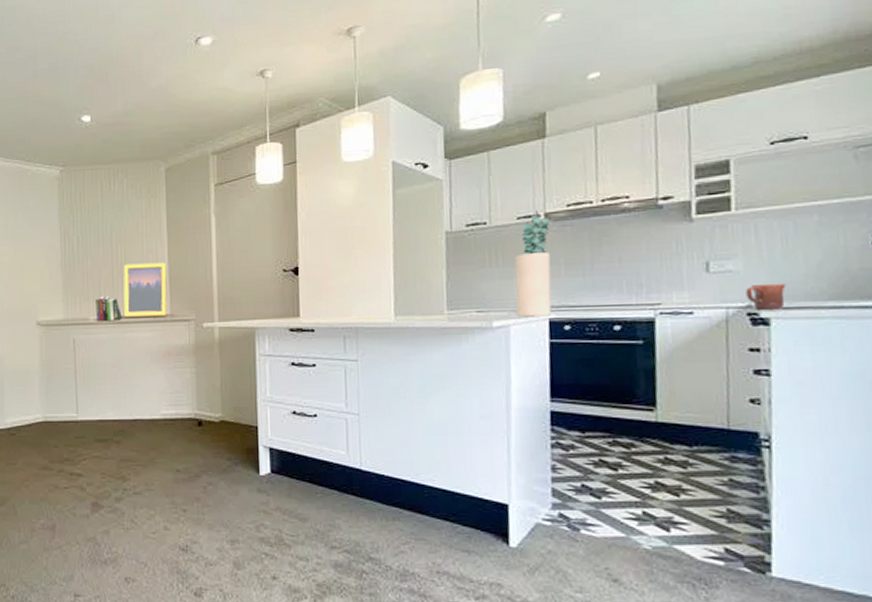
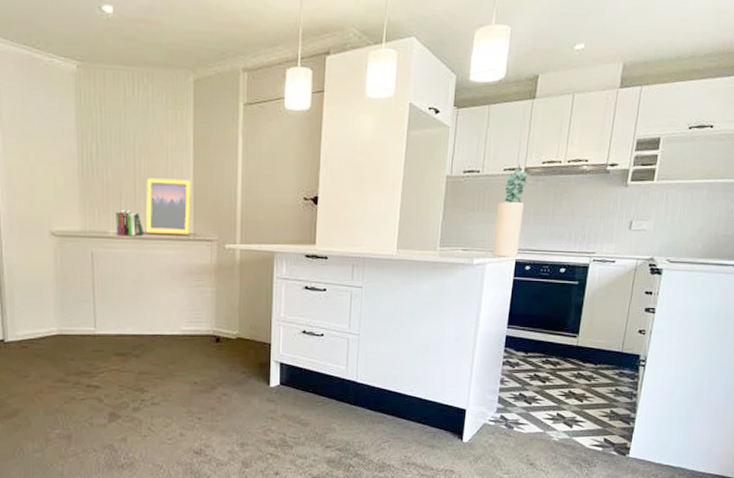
mug: present [746,284,787,311] -> none [651,242,678,264]

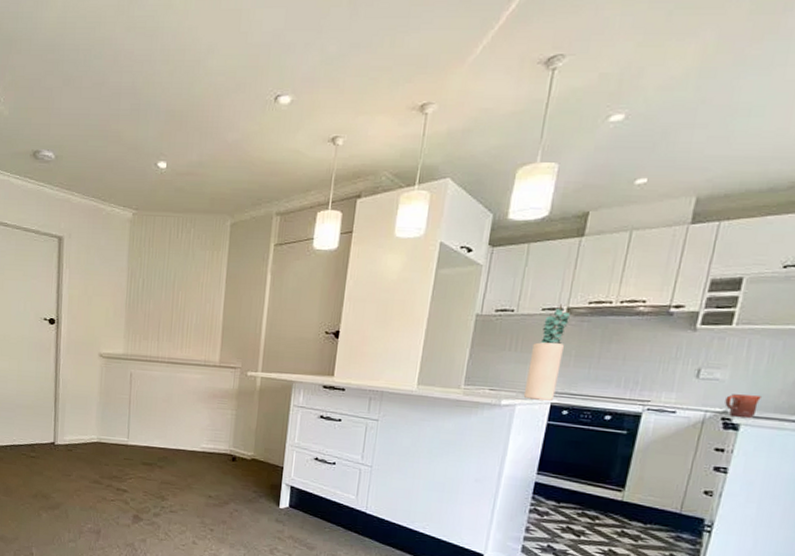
books: present [116,210,143,237] -> none [152,337,176,361]
picture frame: present [145,178,191,234] -> none [177,310,222,361]
mug: none [651,242,678,264] -> present [725,394,763,419]

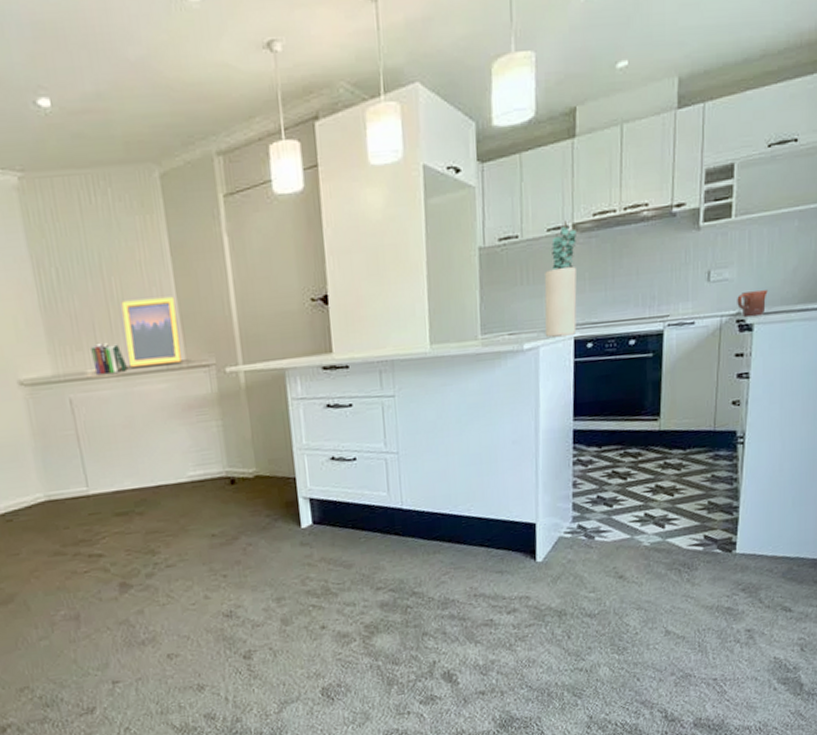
books: none [152,337,176,361] -> present [91,343,127,376]
picture frame: none [177,310,222,361] -> present [121,296,182,367]

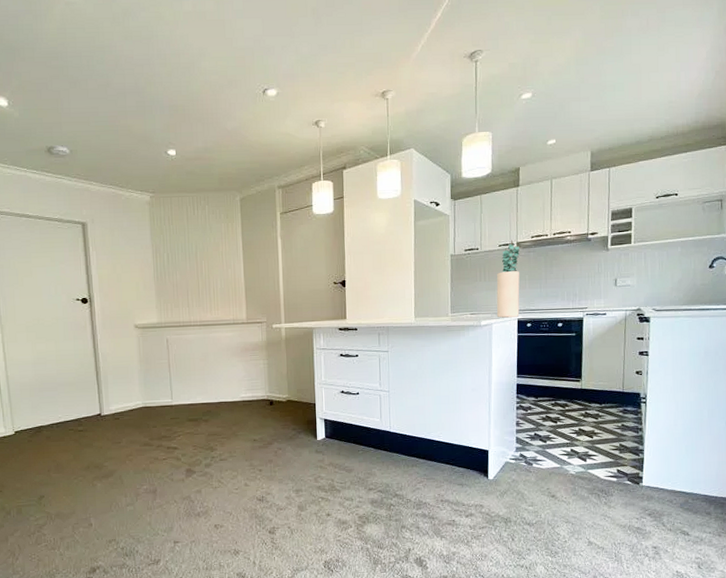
books: present [91,343,127,376] -> none [184,304,207,325]
picture frame: present [121,296,182,367] -> none [207,275,244,320]
mug: present [737,290,769,318] -> none [637,294,661,313]

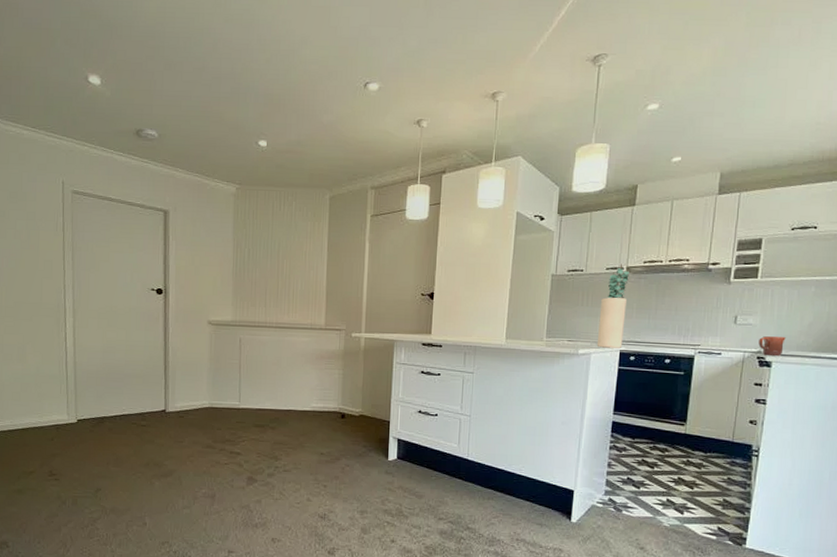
mug: none [637,294,661,313] -> present [758,336,787,357]

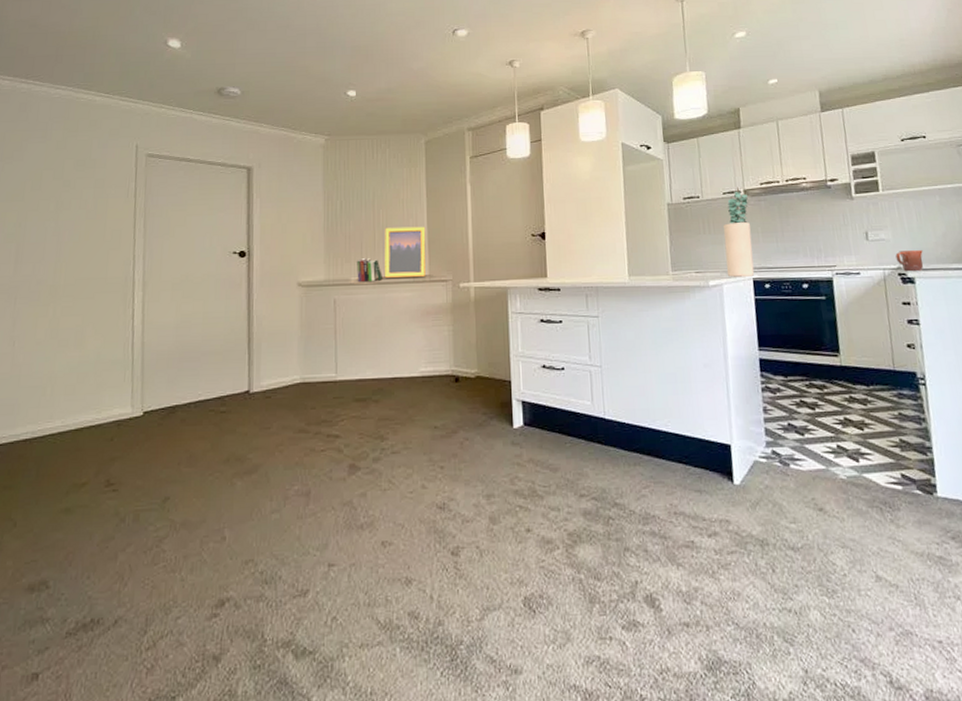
books: none [261,304,283,326] -> present [357,258,382,283]
picture frame: none [284,277,325,324] -> present [384,226,426,278]

